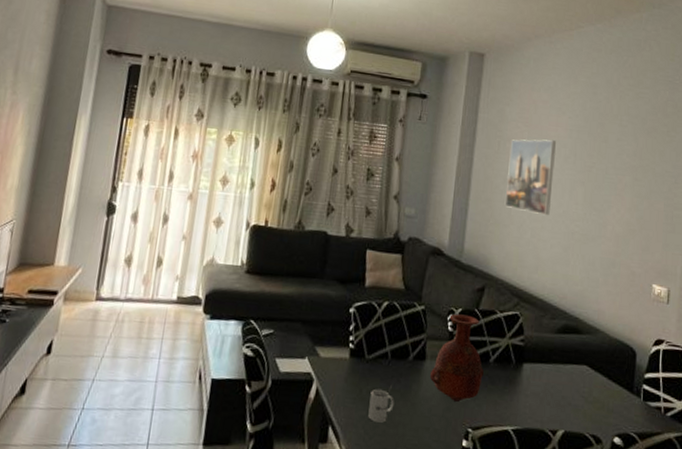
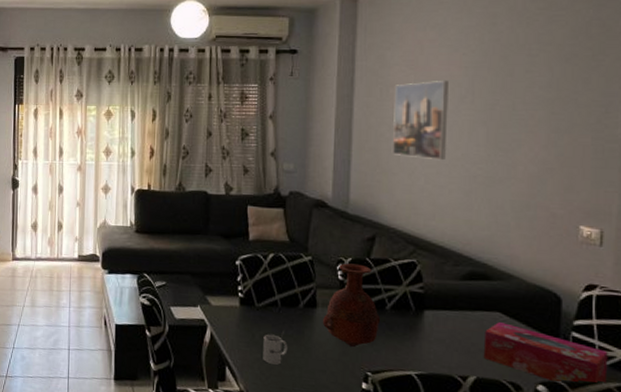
tissue box: none [571,375,670,436] -> present [483,322,608,384]

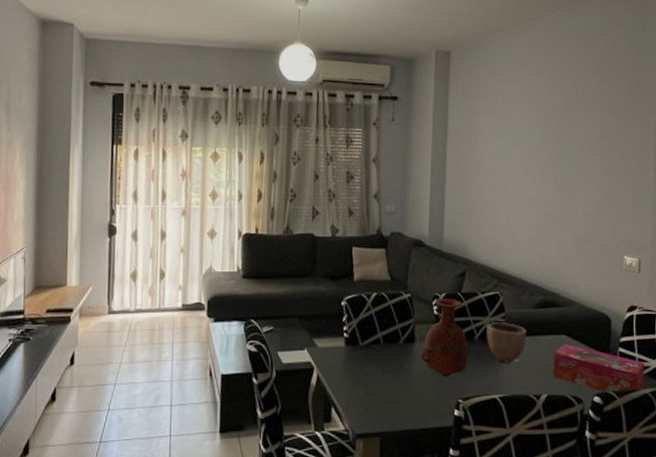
mug: present [263,330,288,365] -> none [366,366,389,401]
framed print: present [393,81,448,161] -> none [480,129,525,201]
decorative bowl: none [401,292,449,338] -> present [487,322,526,363]

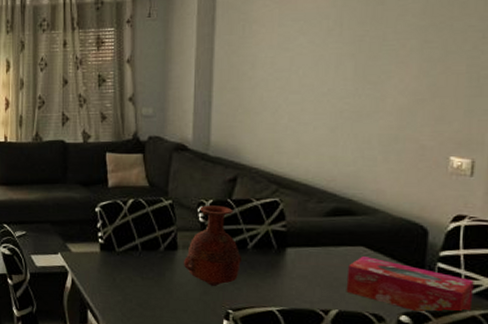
decorative bowl: present [487,322,526,363] -> none [262,231,312,275]

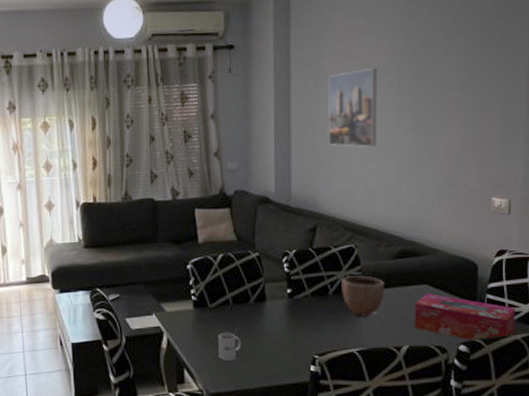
mug: none [124,273,149,306] -> present [218,327,241,361]
vase: present [183,205,241,286] -> none [271,255,324,334]
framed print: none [256,13,315,97] -> present [328,68,377,148]
decorative bowl: none [262,231,312,275] -> present [341,275,384,316]

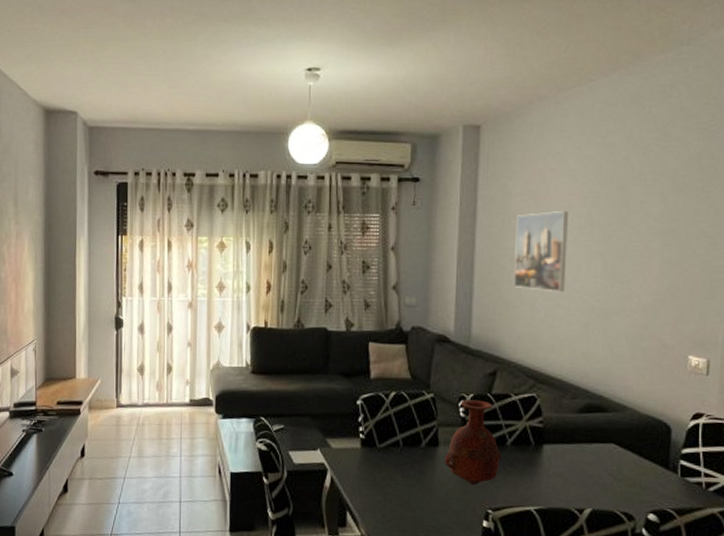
mug: present [218,327,241,361] -> none [384,471,410,507]
vase: none [271,255,324,334] -> present [444,399,500,485]
decorative bowl: present [341,275,384,316] -> none [521,427,567,472]
tissue box: present [414,294,515,342] -> none [599,454,712,512]

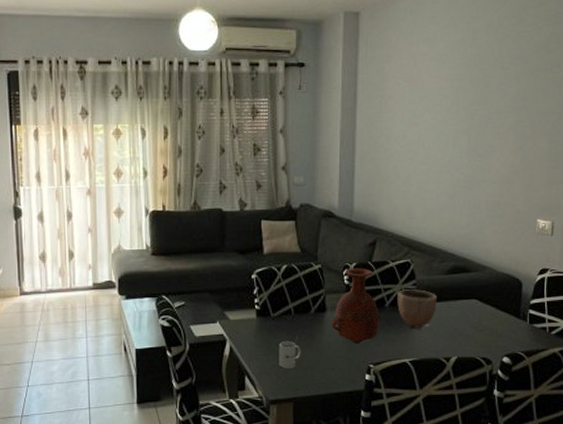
mug: none [384,471,410,507] -> present [279,336,301,368]
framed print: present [514,211,568,293] -> none [391,93,437,168]
decorative bowl: none [521,427,567,472] -> present [397,289,437,328]

